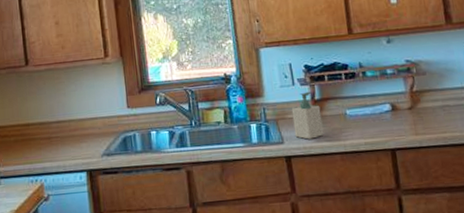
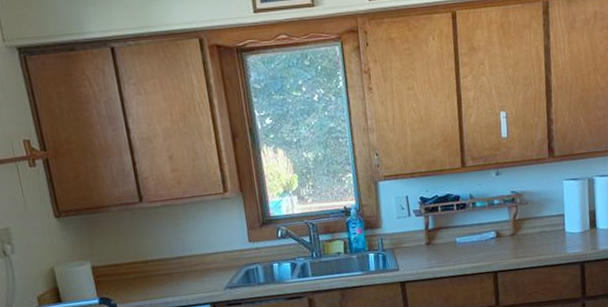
soap bottle: present [291,91,324,140] -> none [407,221,436,266]

